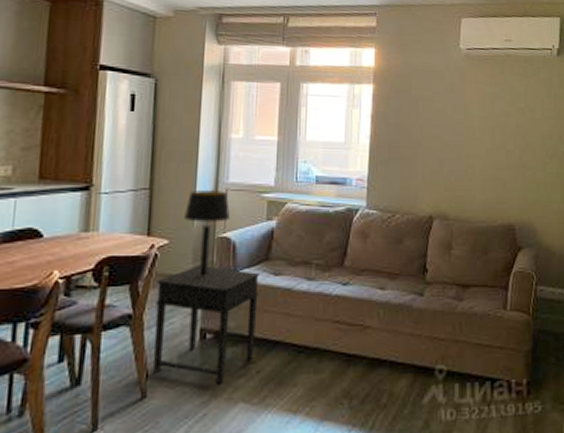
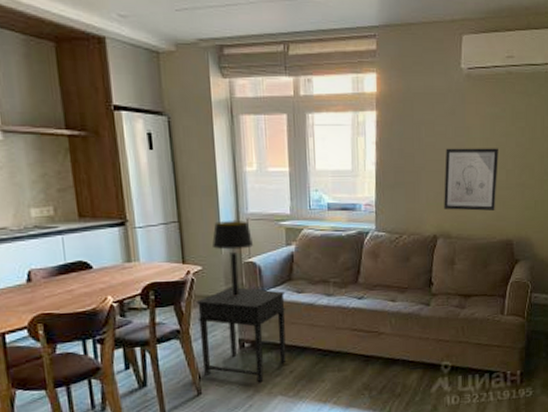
wall art: none [441,125,498,192] -> present [444,148,498,211]

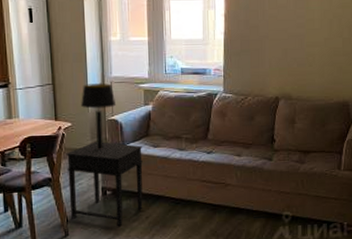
wall art: present [444,148,498,211] -> none [285,19,335,75]

